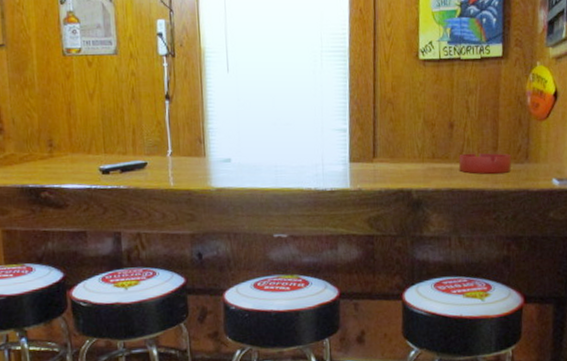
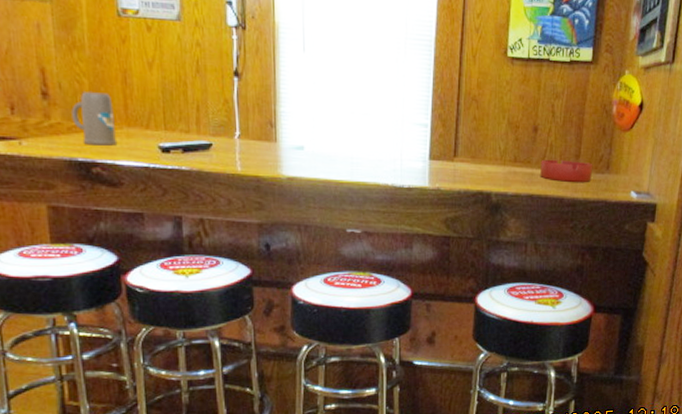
beer mug: none [23,124,63,172] -> present [71,92,118,146]

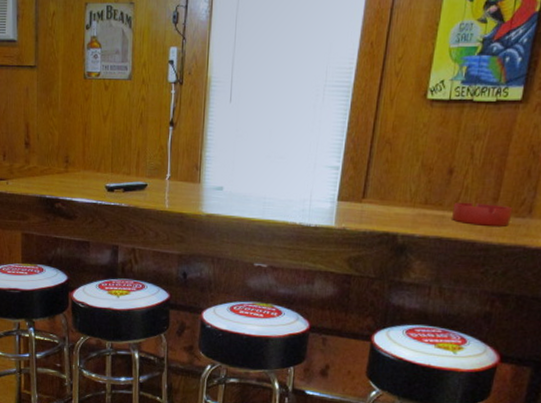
beer mug: present [71,92,118,146] -> none [45,142,75,186]

